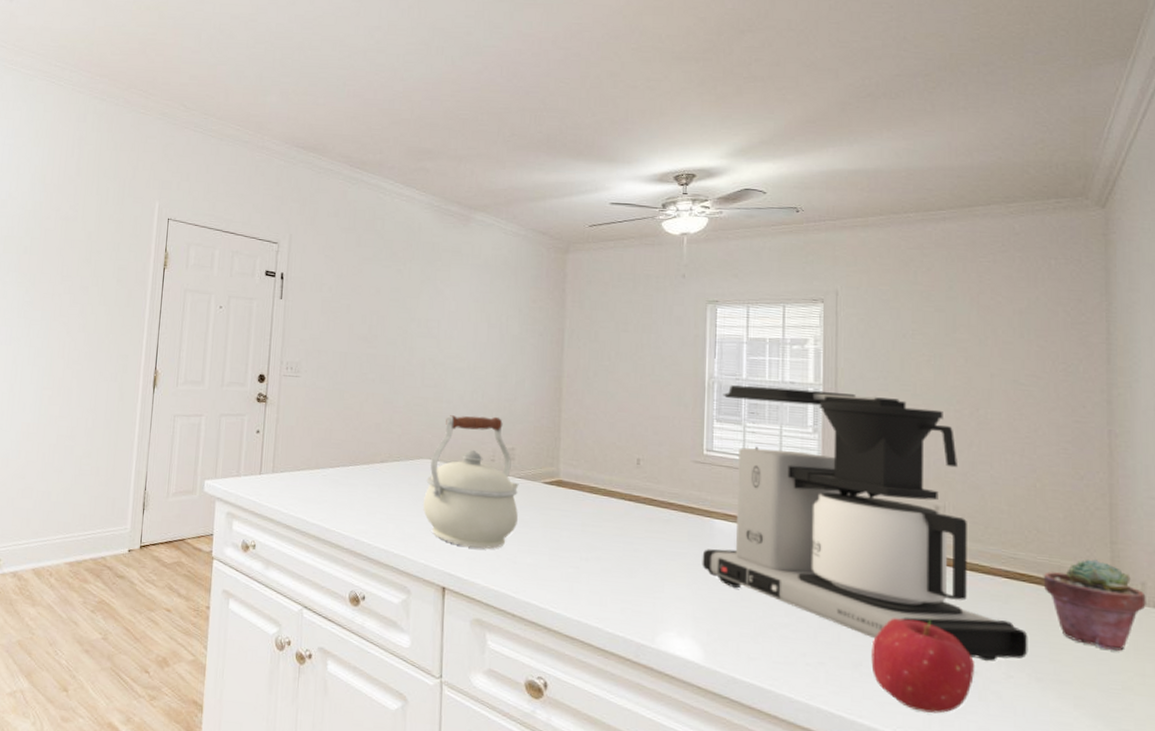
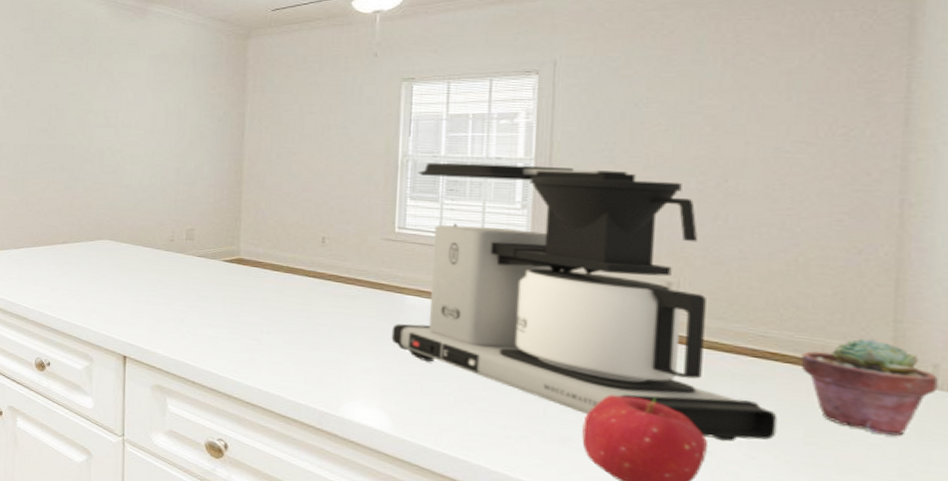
kettle: present [423,415,519,549] -> none [104,199,199,322]

